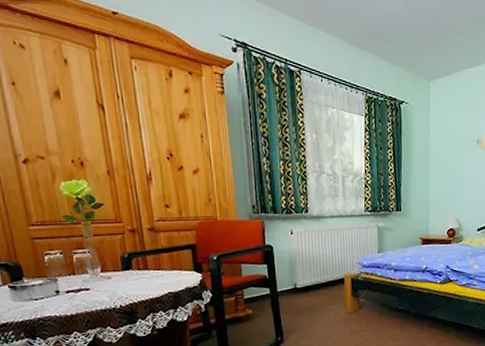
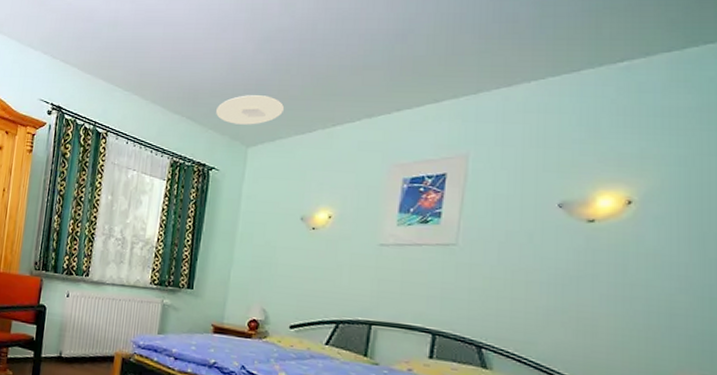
ceiling light: none [399,31,455,60] -> present [216,95,285,125]

